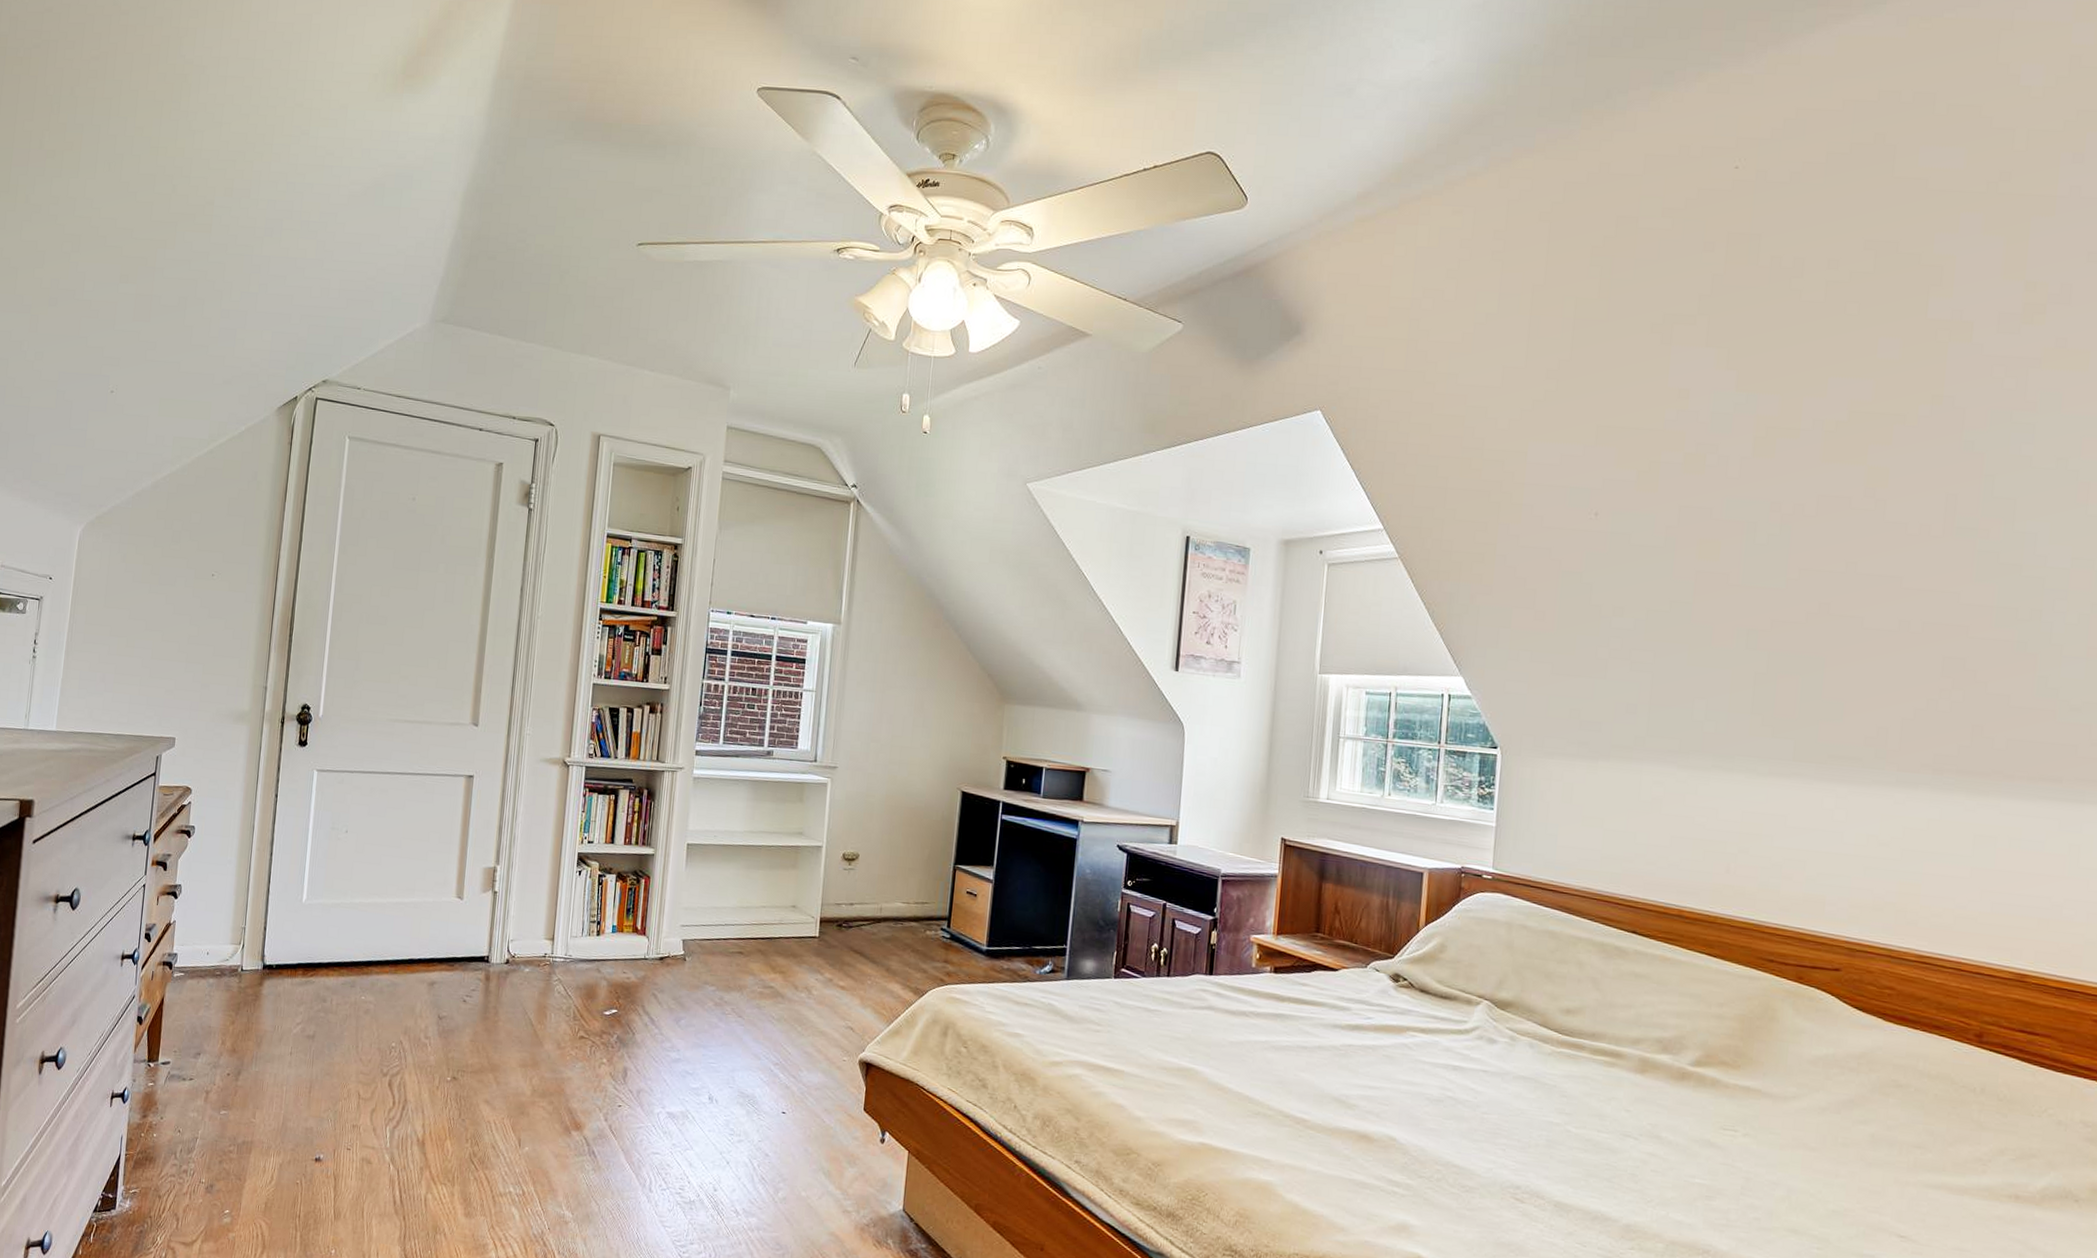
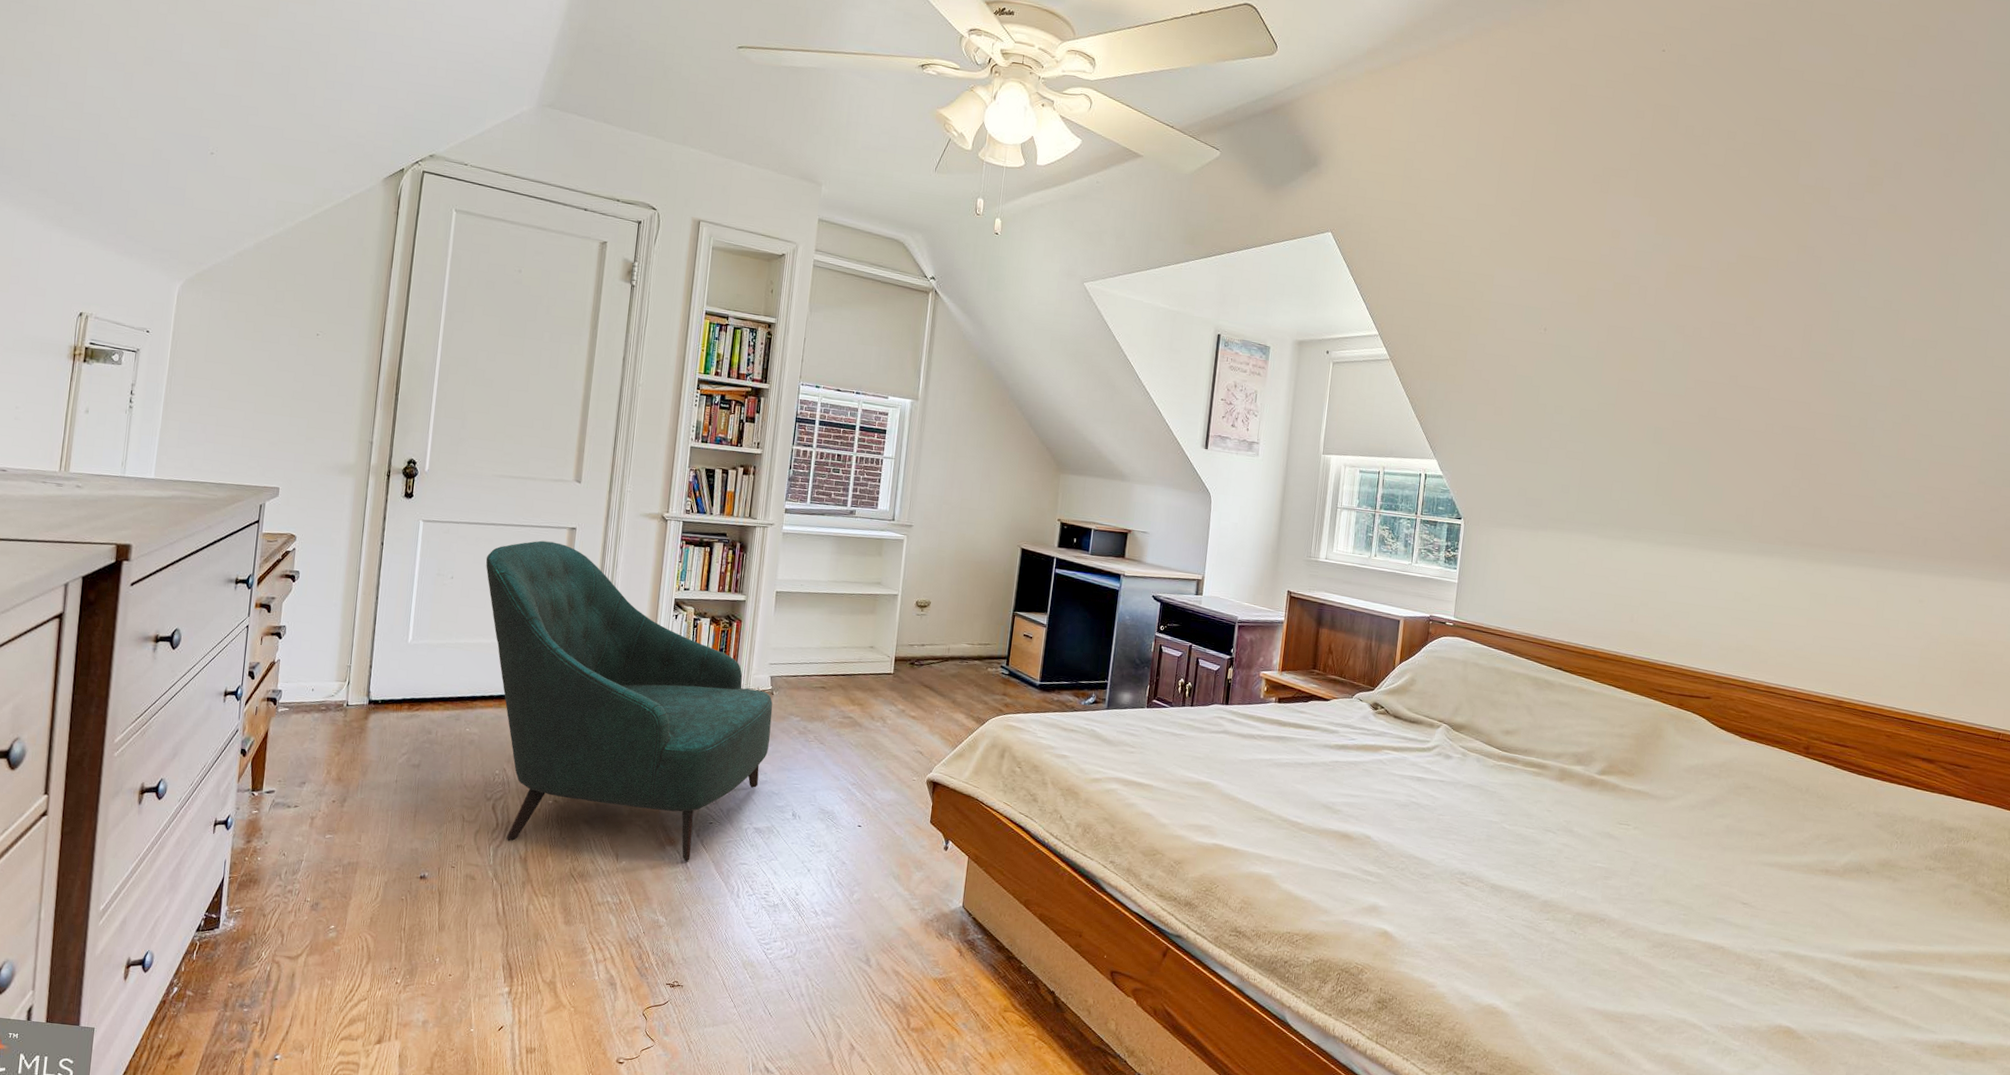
armchair: none [380,790,686,1150] -> present [485,540,773,862]

